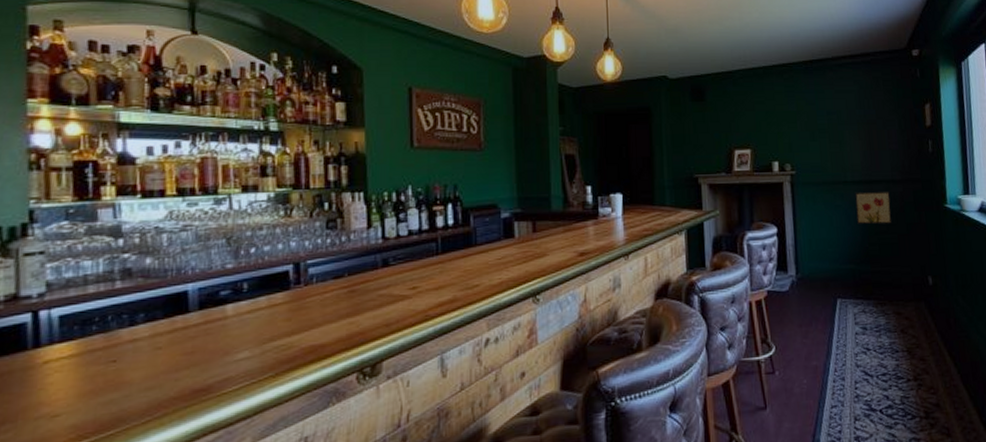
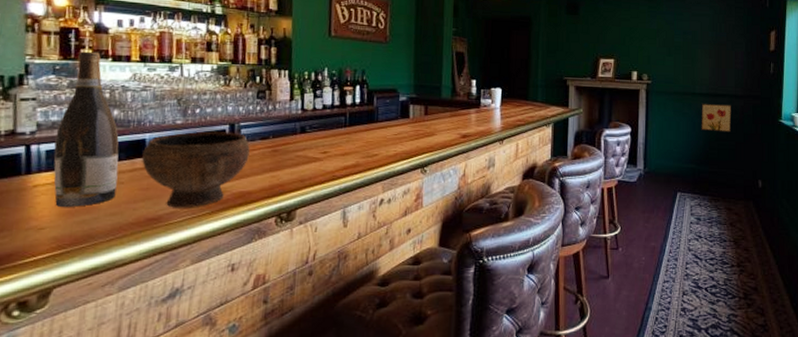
wine bottle: none [69,188,154,386] -> present [53,51,119,207]
bowl: none [184,272,320,374] -> present [142,131,250,208]

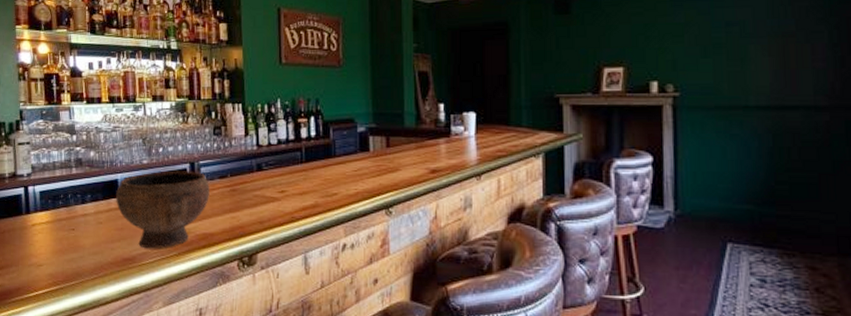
wine bottle: present [53,51,119,207] -> none [46,95,97,246]
wall art: present [701,103,732,133] -> none [759,119,811,160]

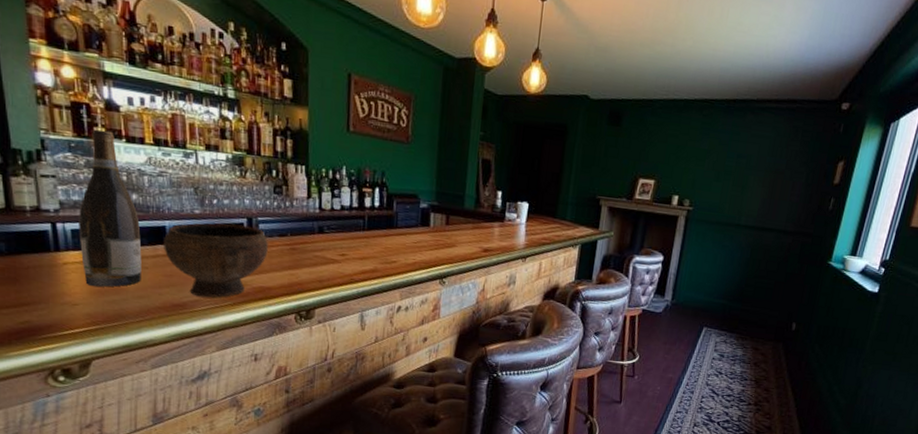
wine bottle: none [46,95,97,246] -> present [79,129,142,287]

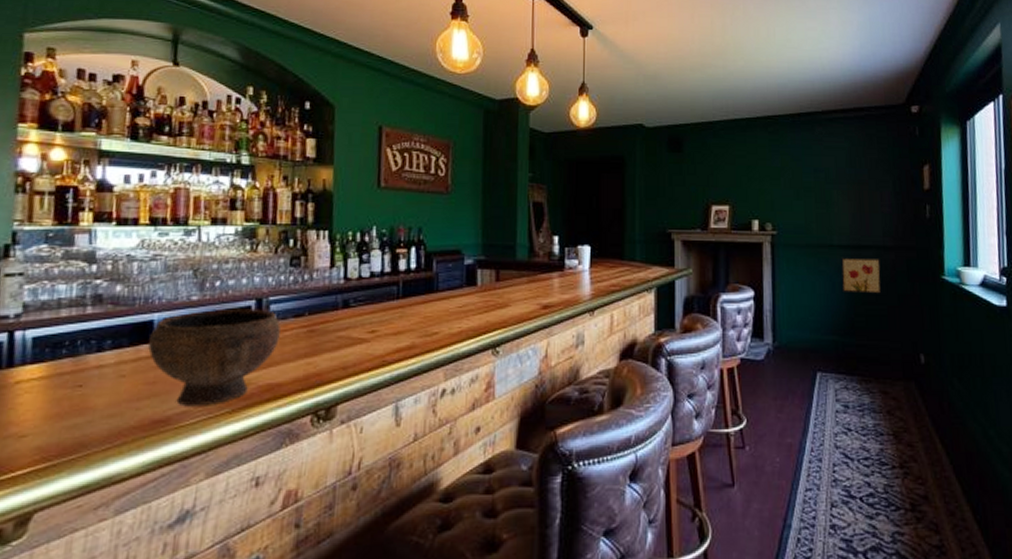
wine bottle: present [79,129,142,287] -> none [40,214,122,408]
wall art: none [740,236,778,270] -> present [841,257,882,294]

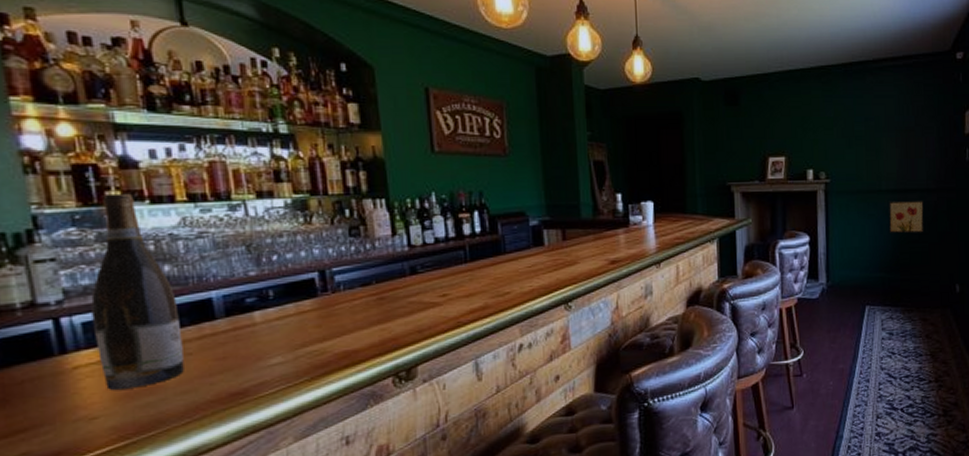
wine bottle: none [40,214,122,408] -> present [91,193,184,390]
bowl: present [148,308,281,407] -> none [211,280,349,378]

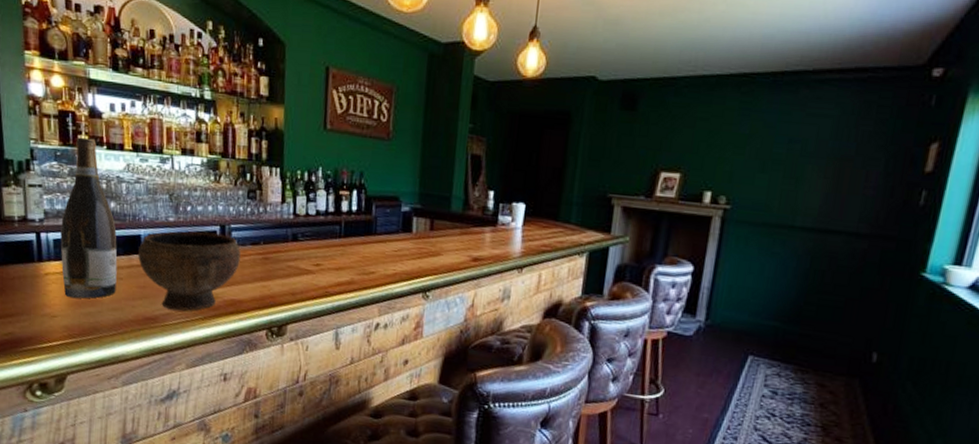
bowl: none [211,280,349,378] -> present [138,231,241,311]
wall art: present [889,200,924,234] -> none [796,240,848,284]

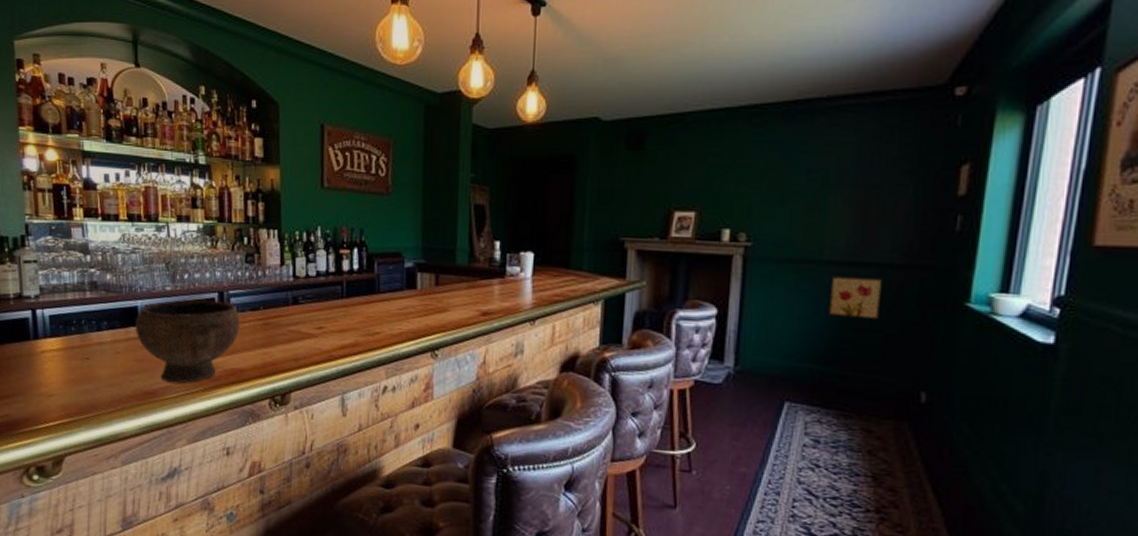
wine bottle: present [60,137,118,299] -> none [56,210,114,376]
wall art: none [796,240,848,284] -> present [828,275,883,320]

